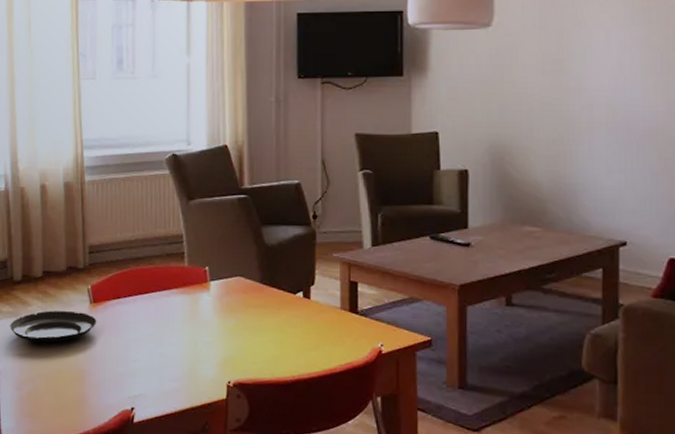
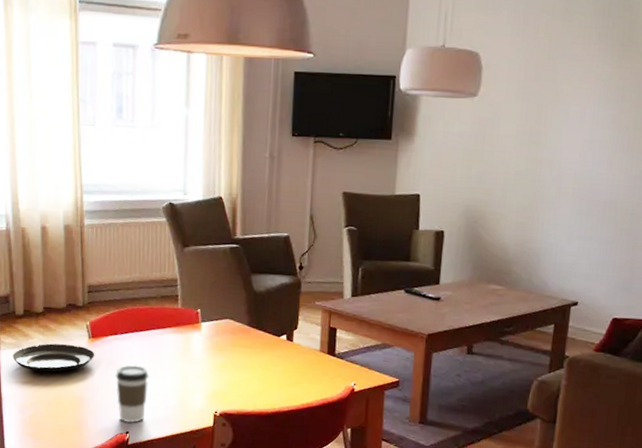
coffee cup: none [119,330,155,398] -> present [115,364,149,423]

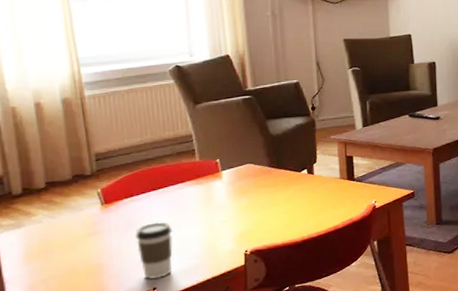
tart tin: present [11,343,95,372] -> none [11,214,110,248]

